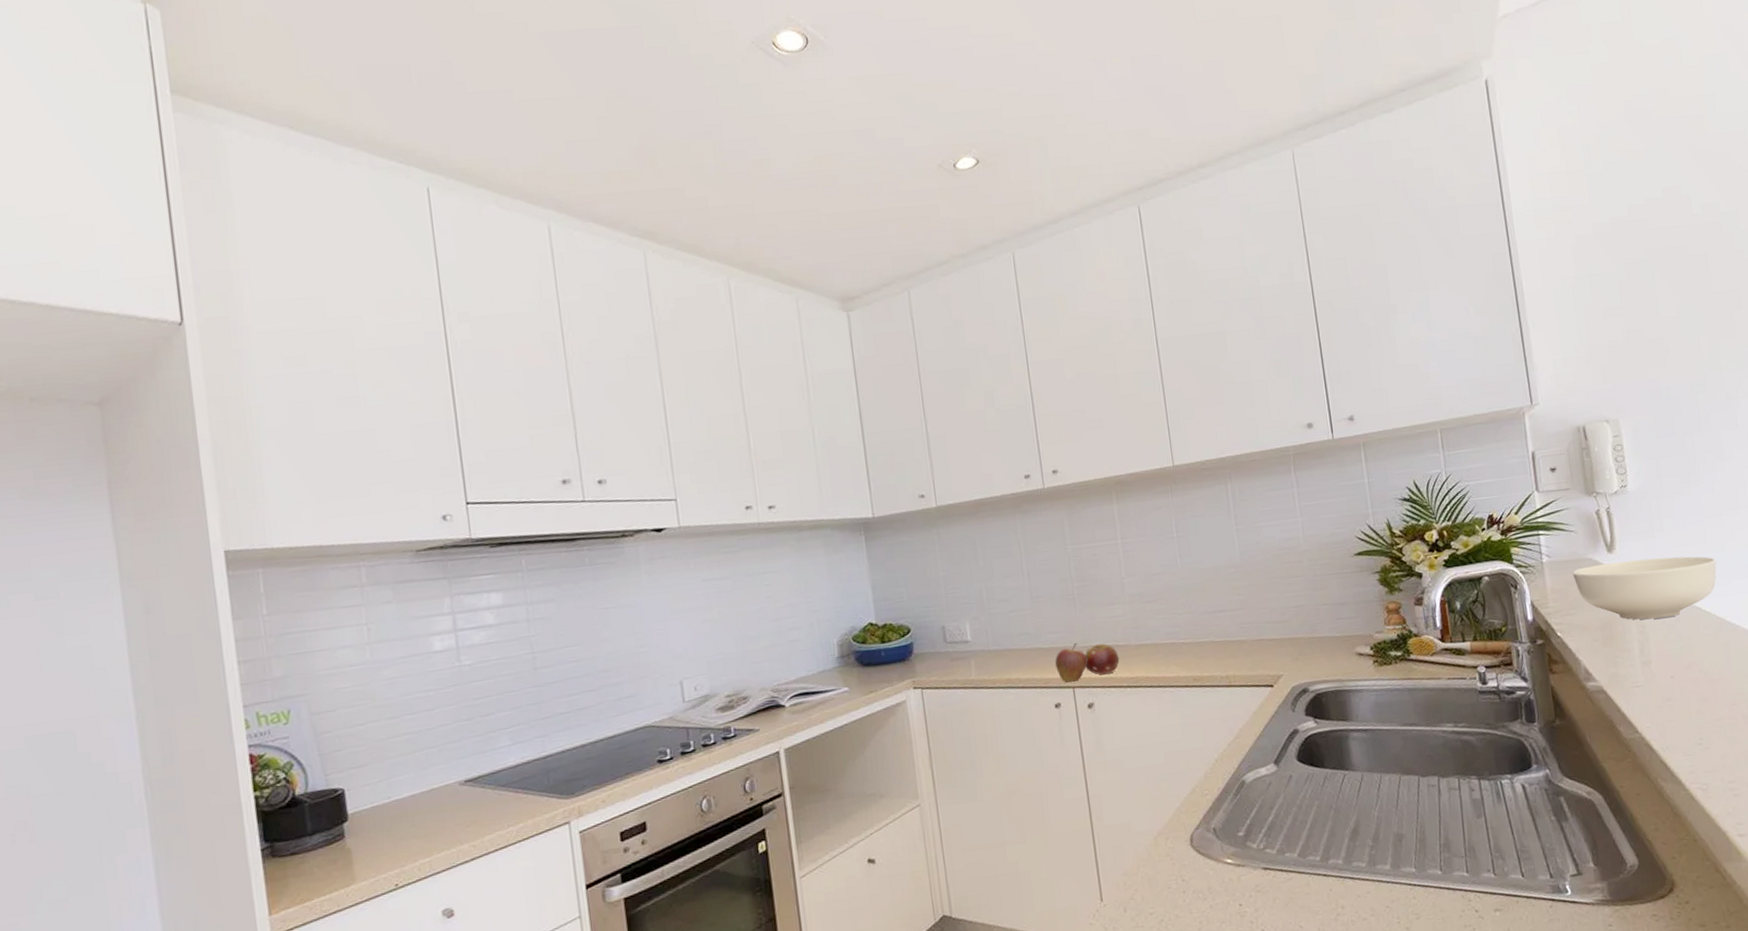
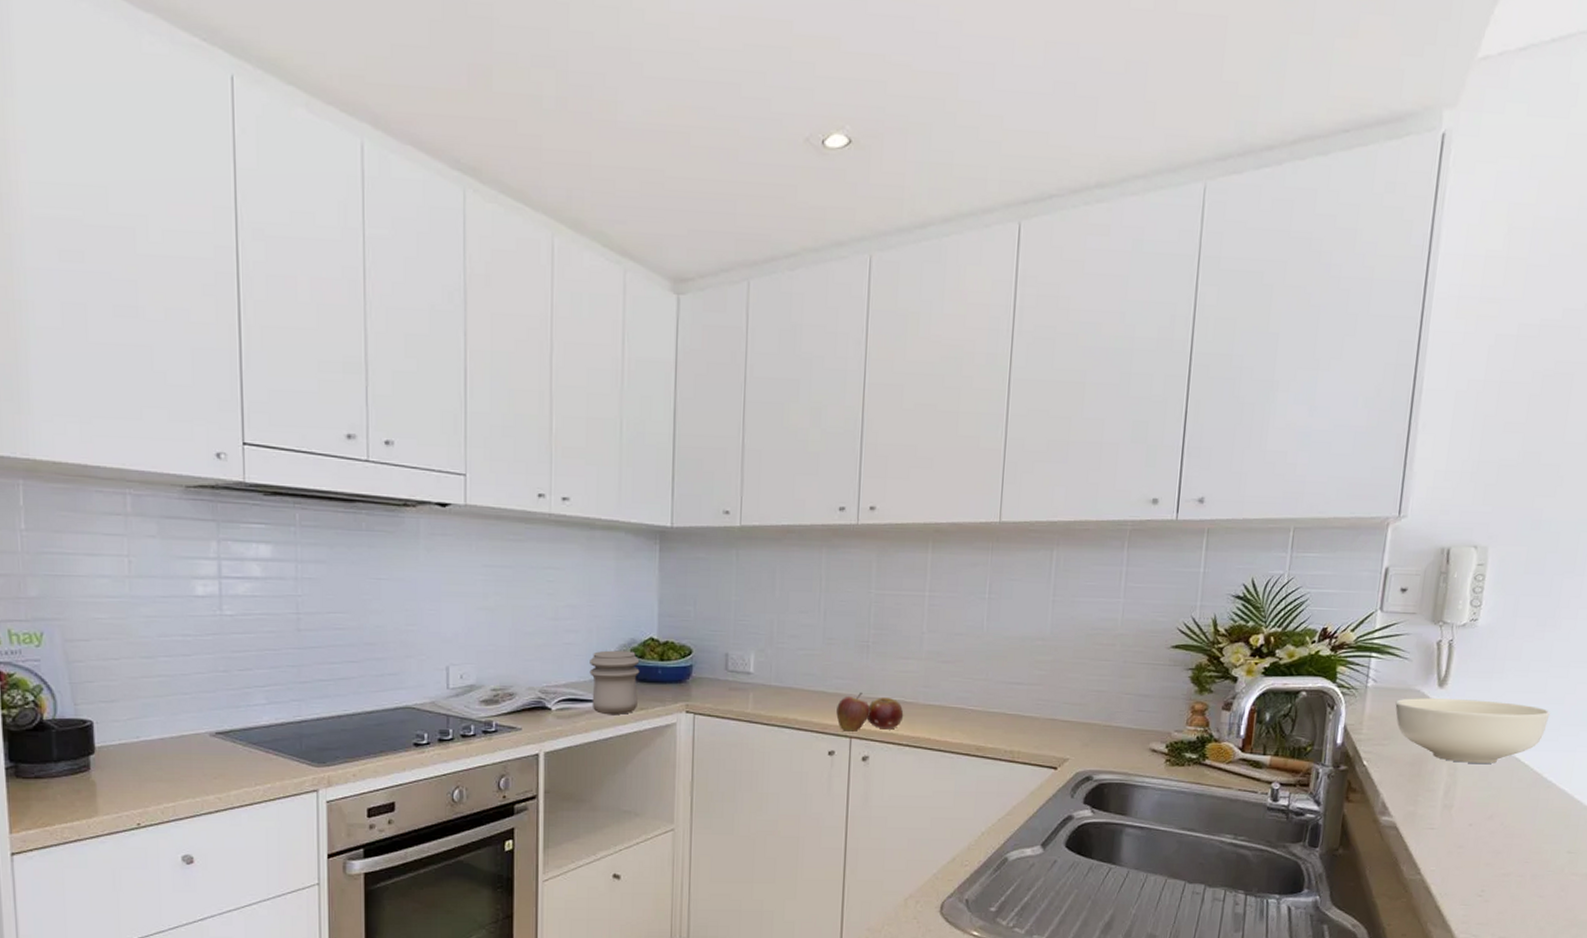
jar: none [815,638,867,703] -> present [589,650,640,714]

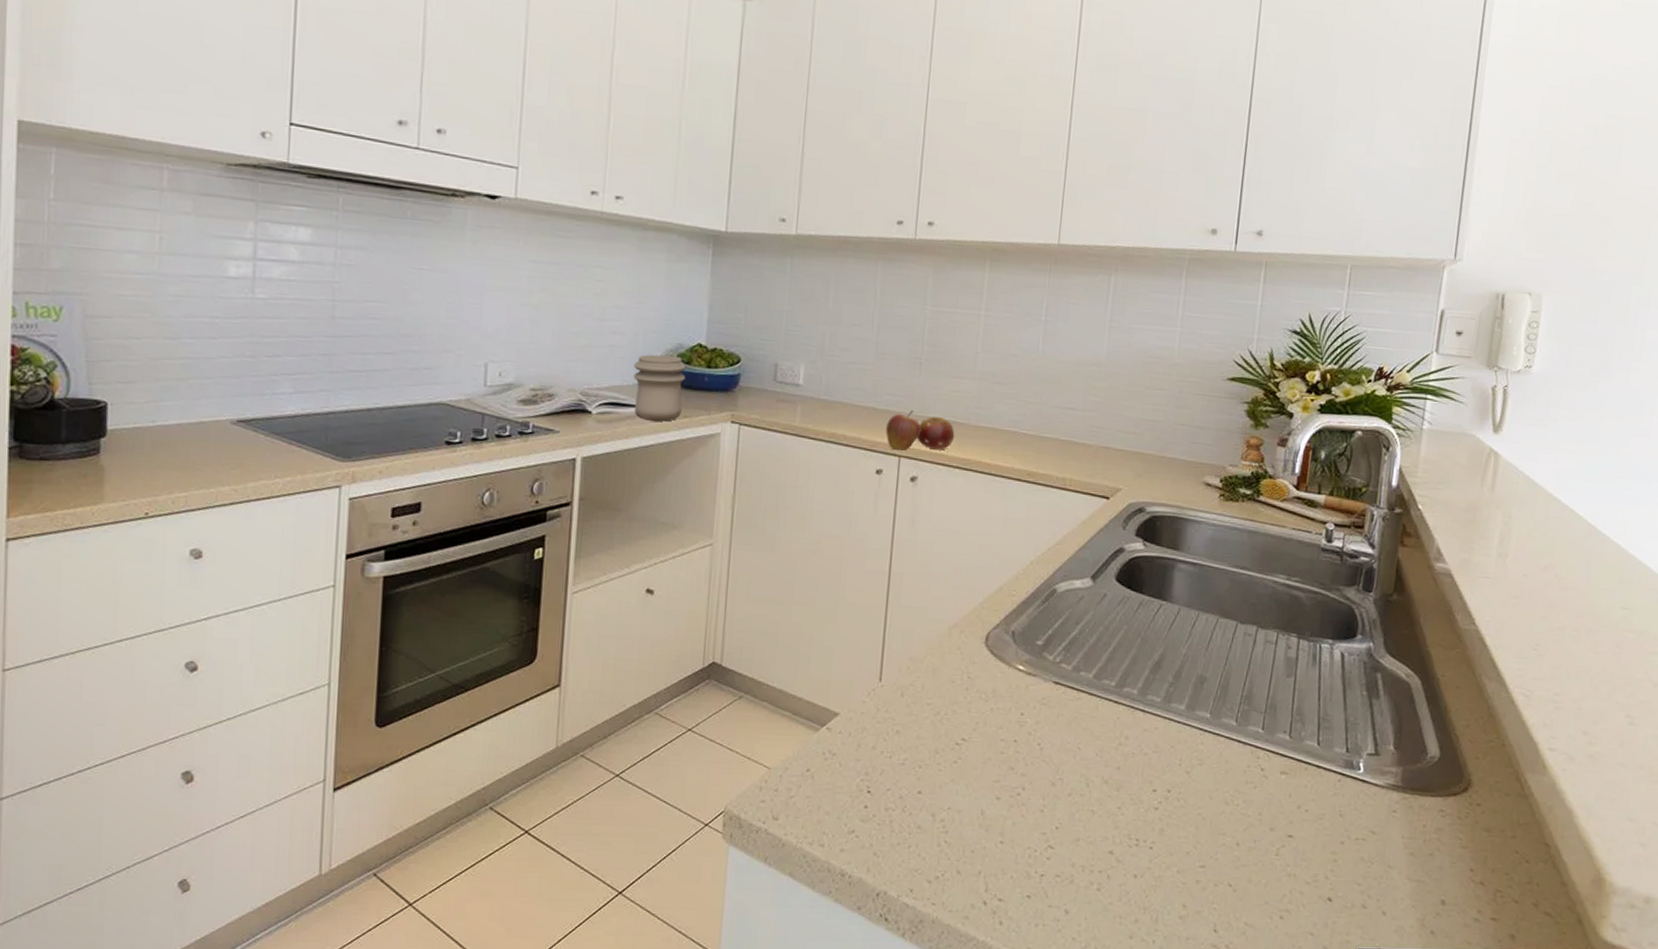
bowl: present [1395,698,1551,763] -> none [1450,442,1604,513]

